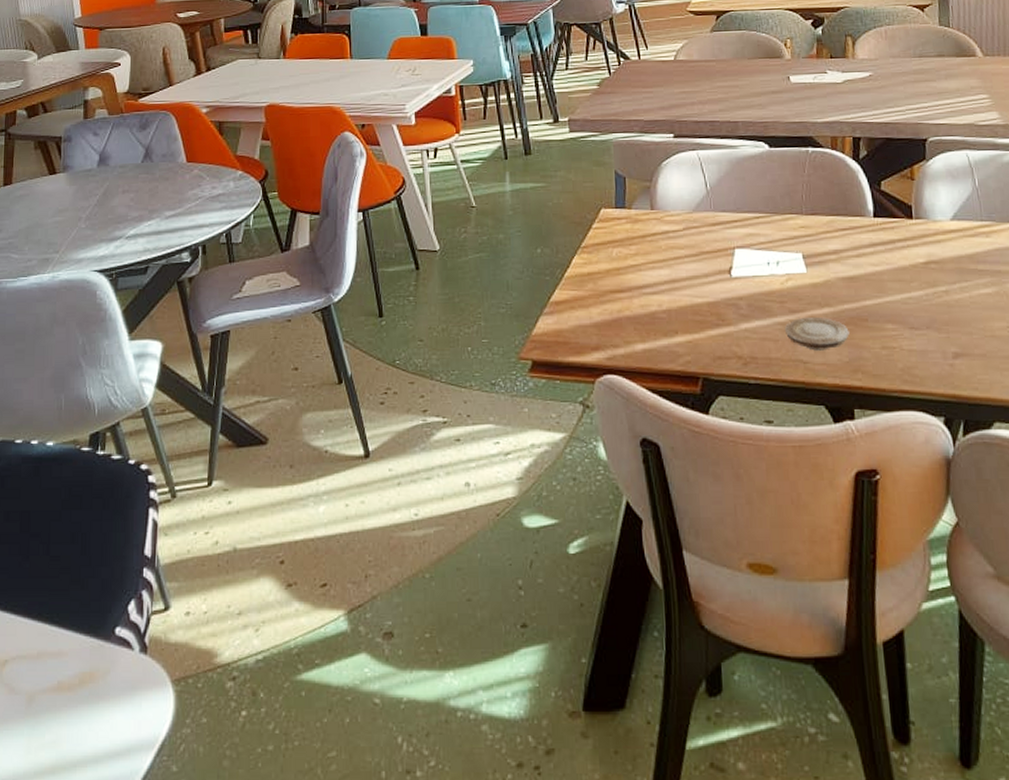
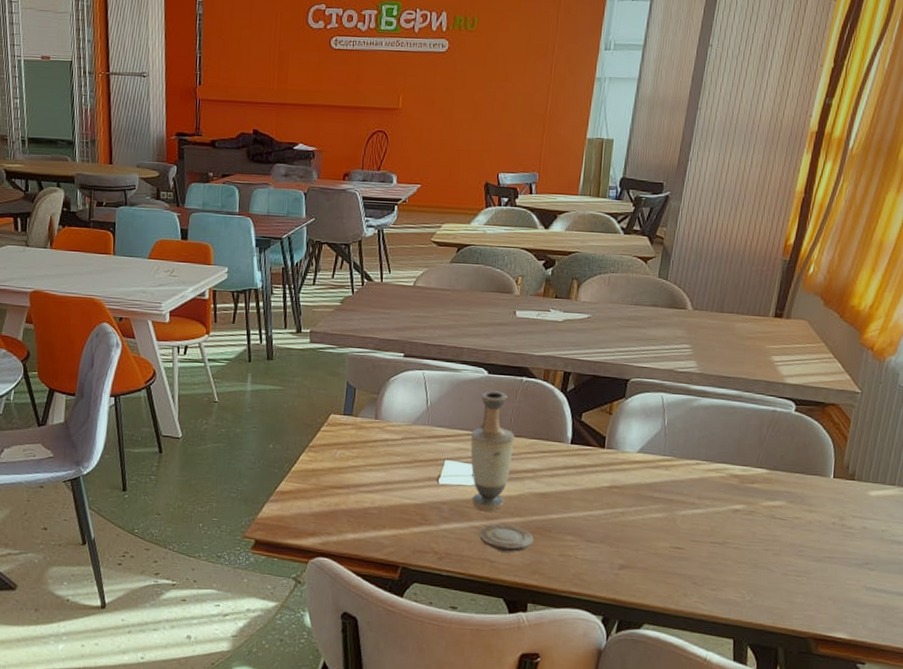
vase: none [760,165,810,304] -> present [470,390,514,512]

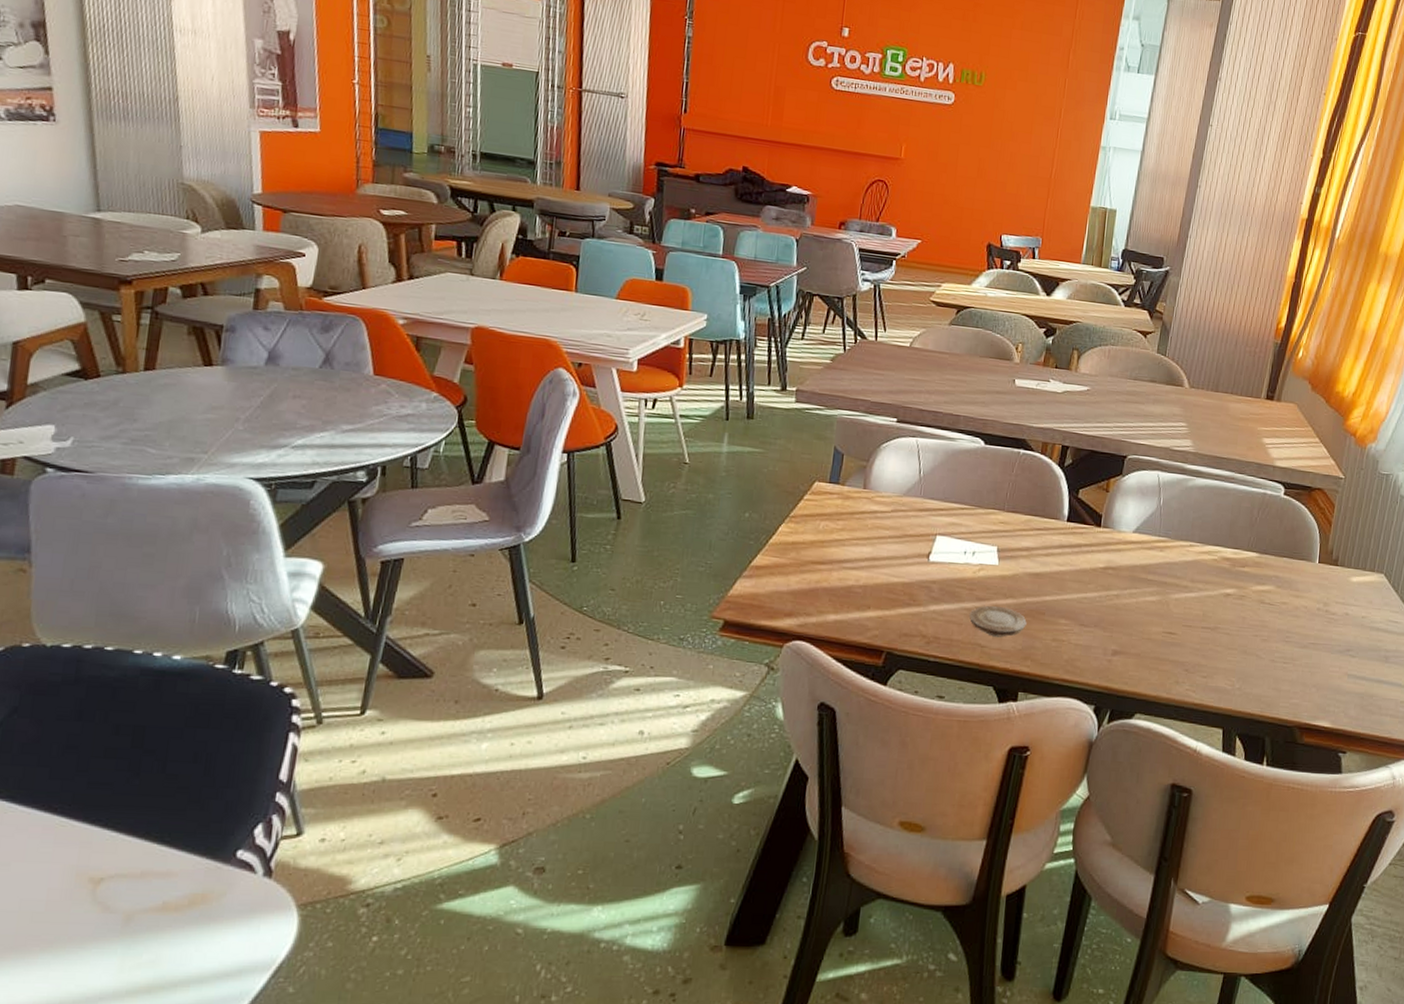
vase: present [470,390,514,512] -> none [963,462,1010,593]

